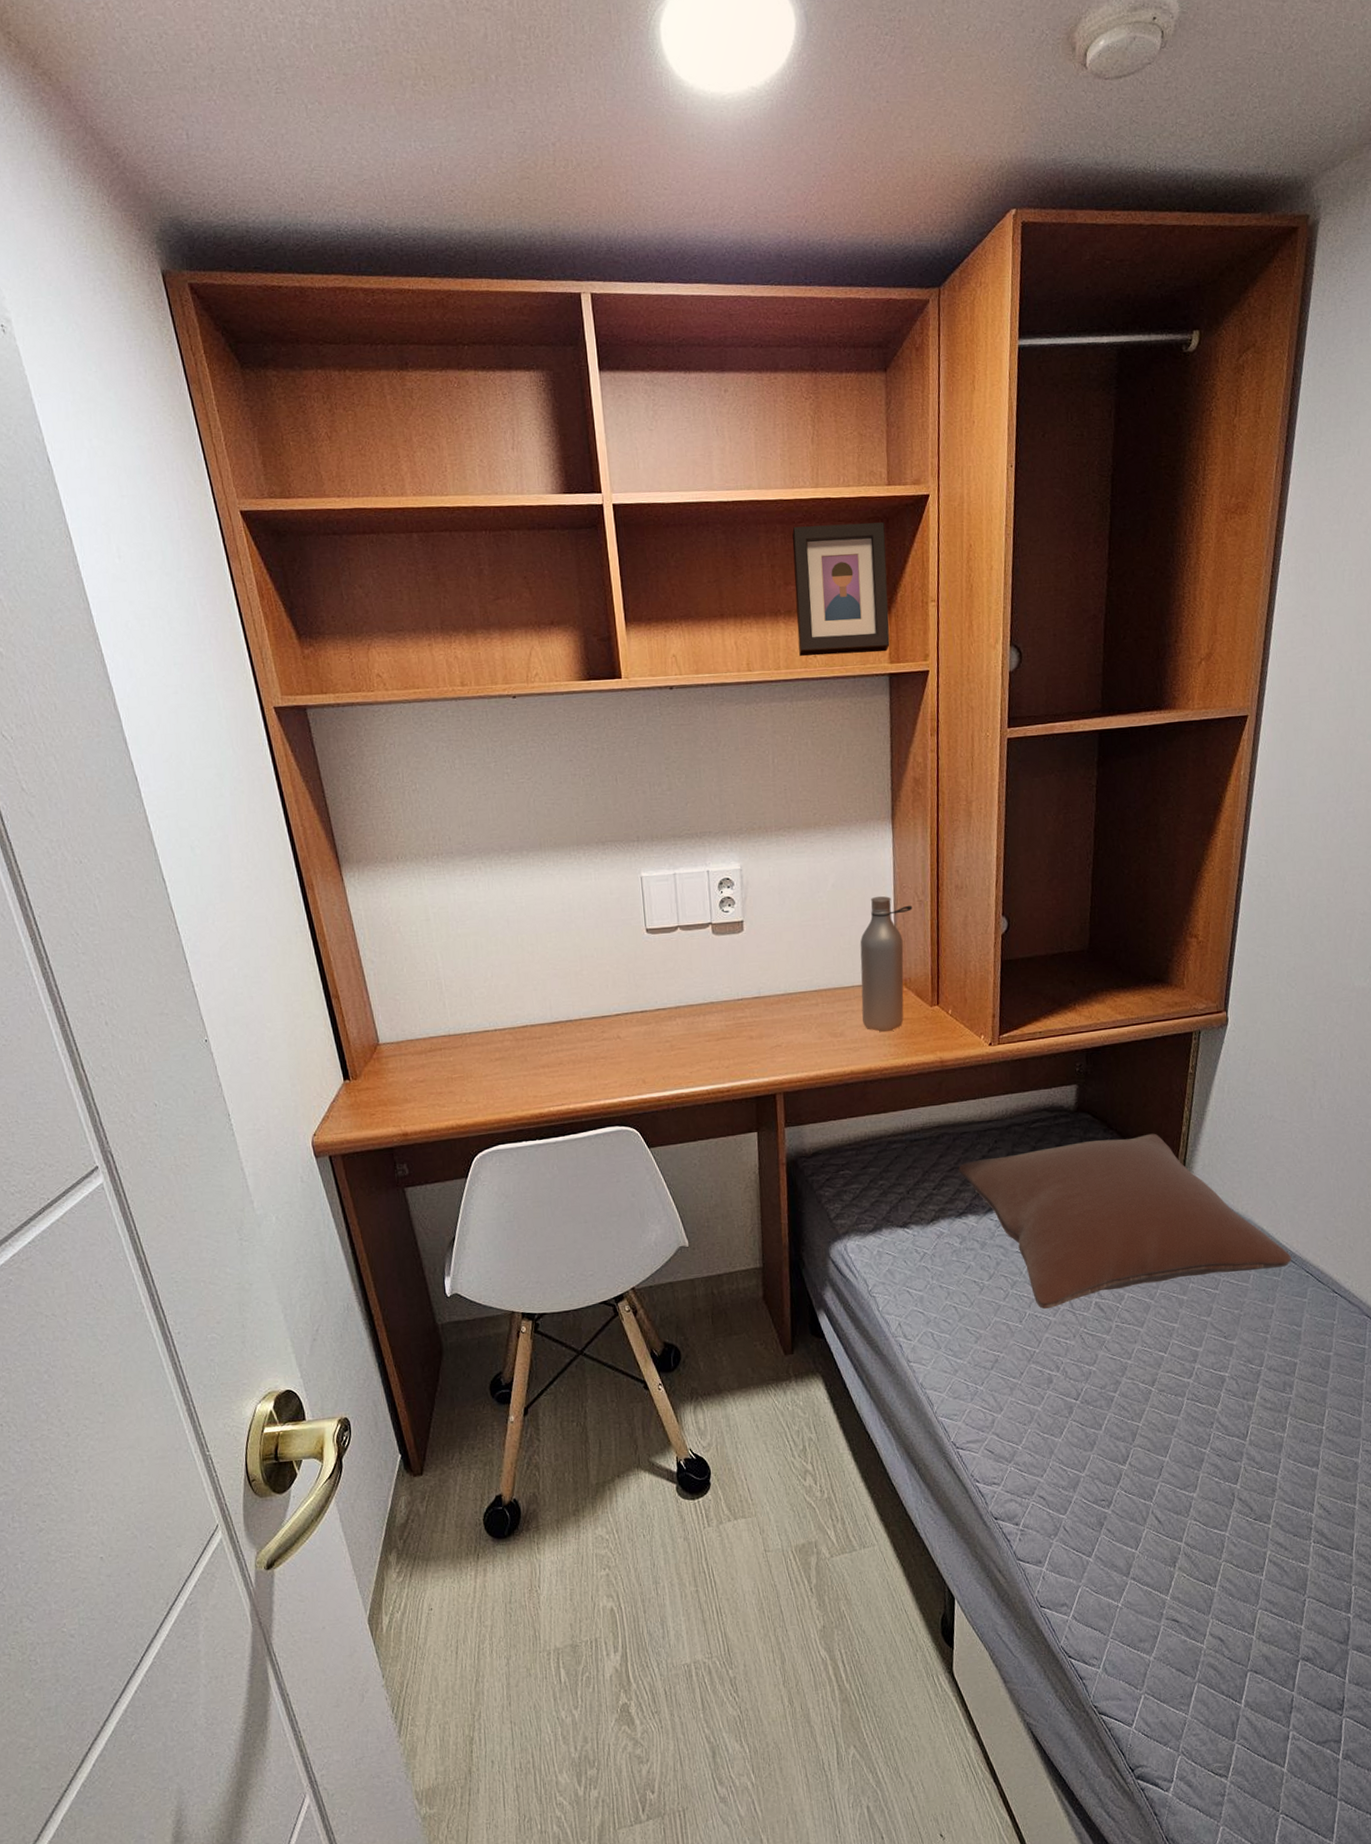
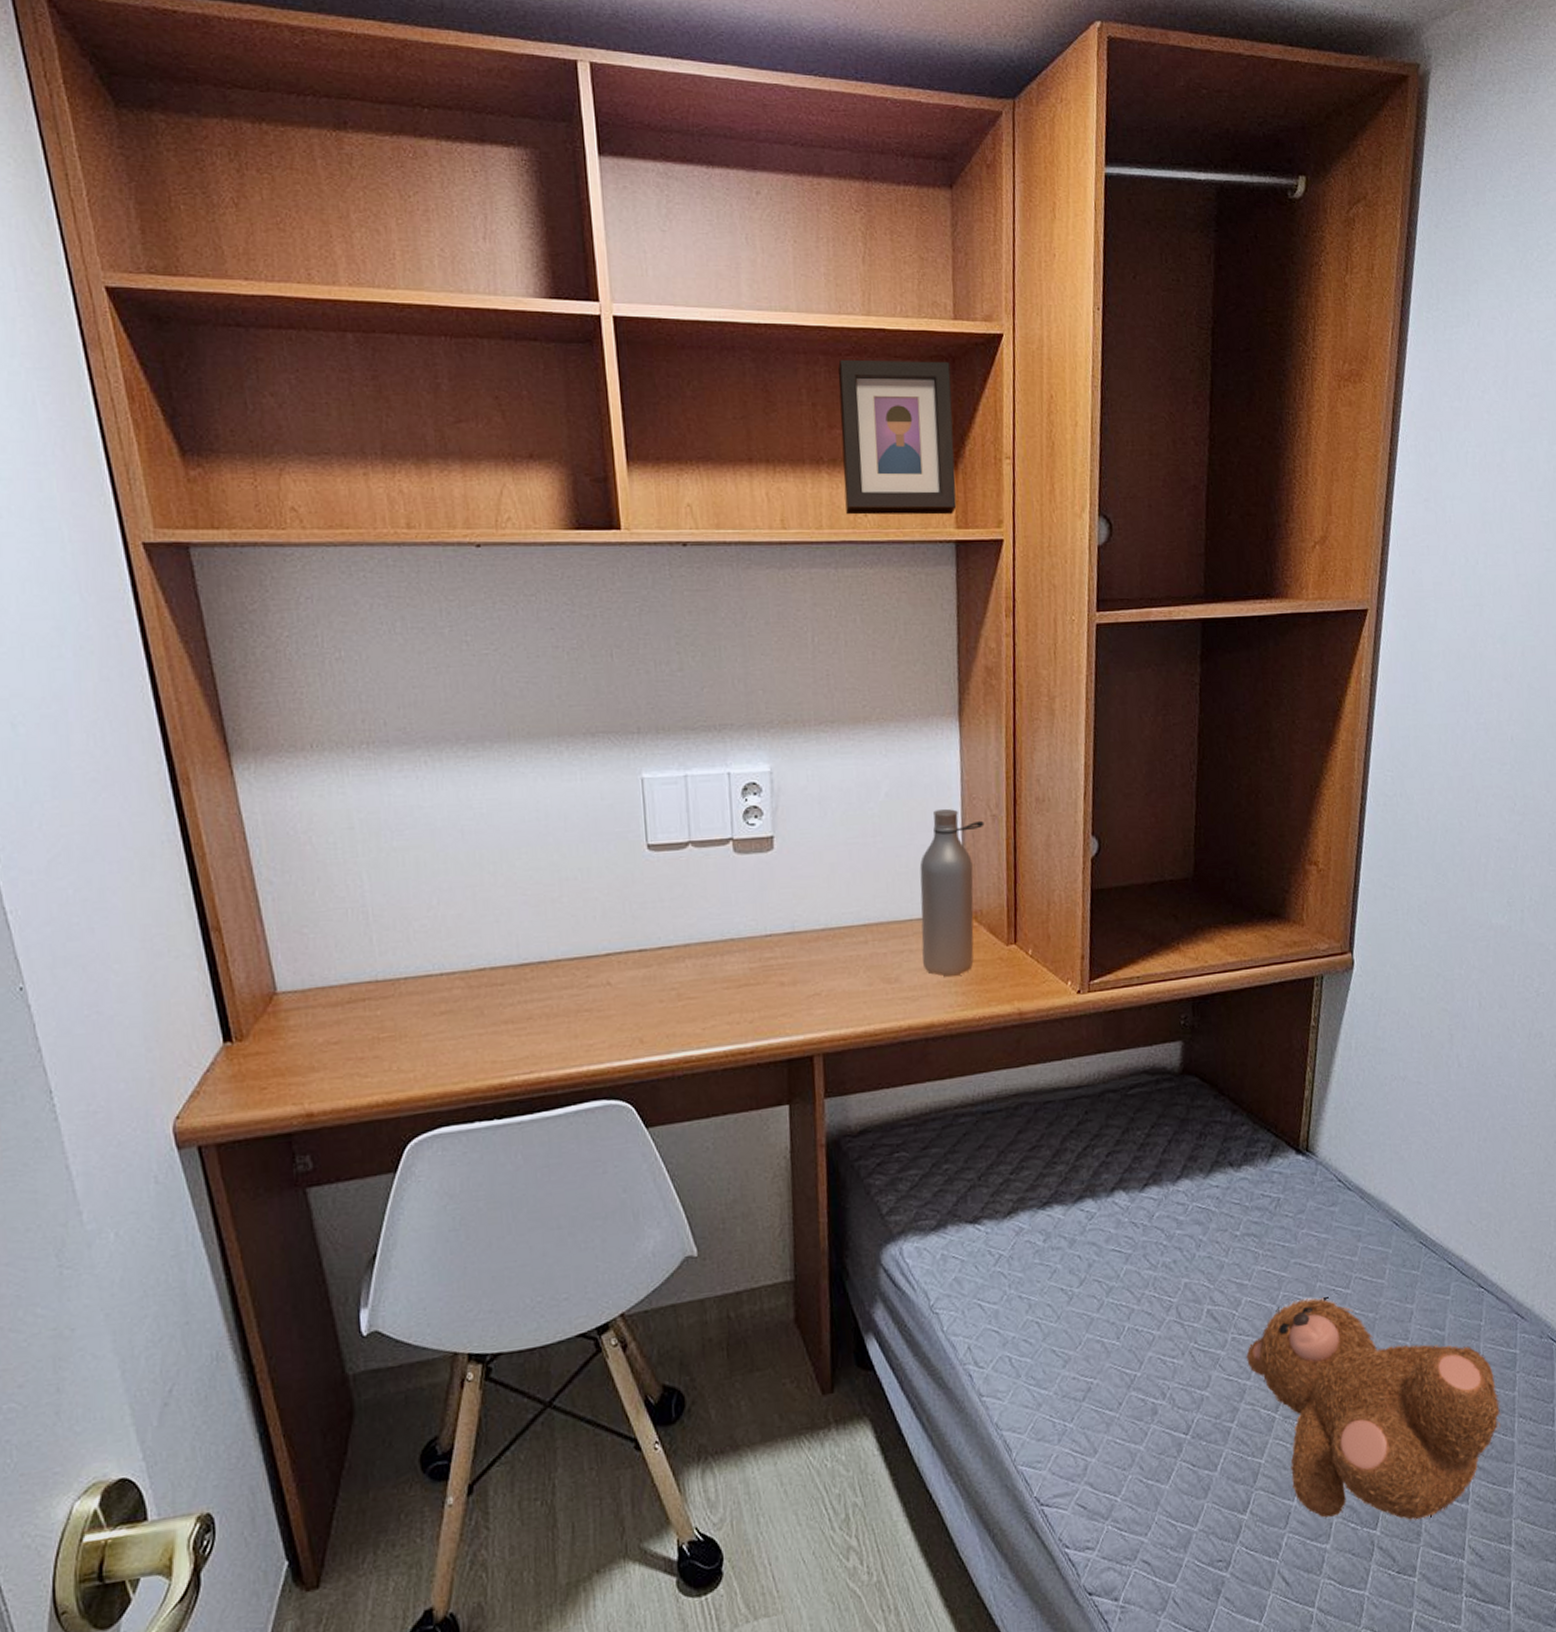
pillow: present [958,1133,1292,1309] -> none [1041,1099,1433,1321]
teddy bear: none [1127,1296,1350,1479] -> present [1245,1297,1502,1521]

